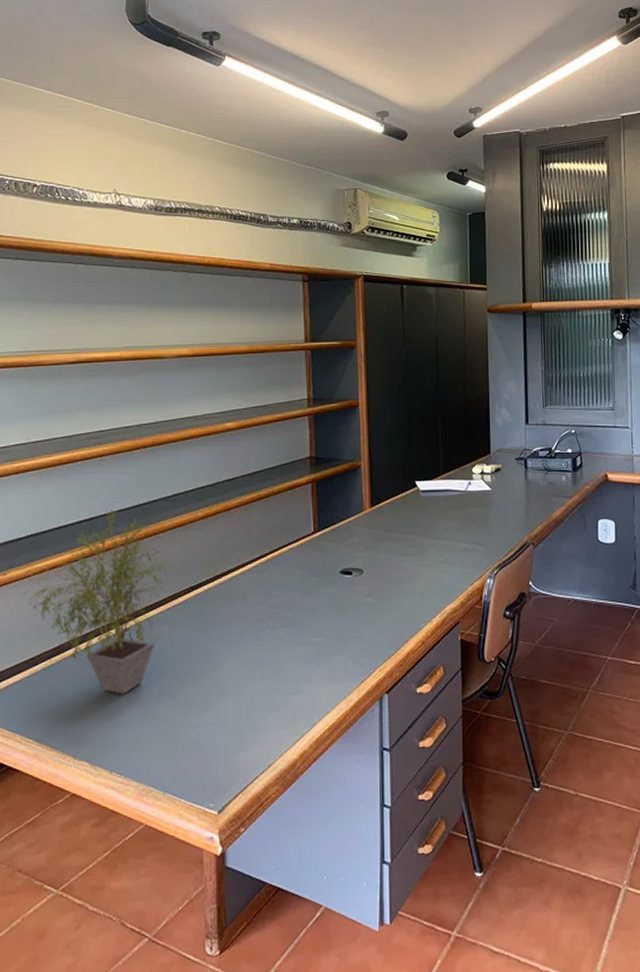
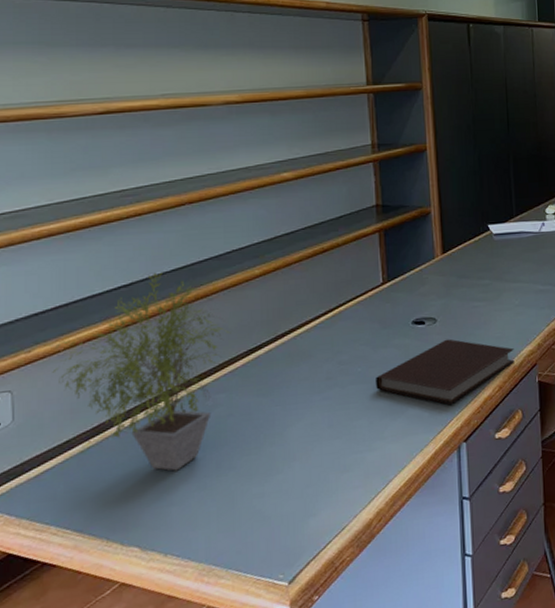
notebook: none [303,590,438,655] -> present [375,339,515,405]

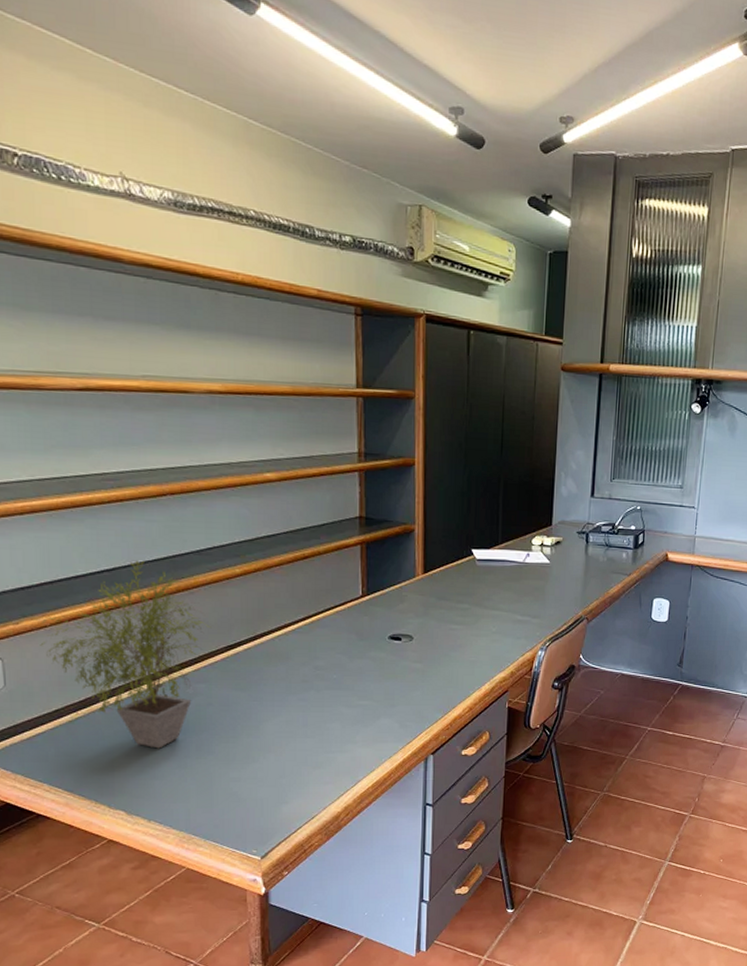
notebook: present [375,339,515,405] -> none [349,657,487,718]

